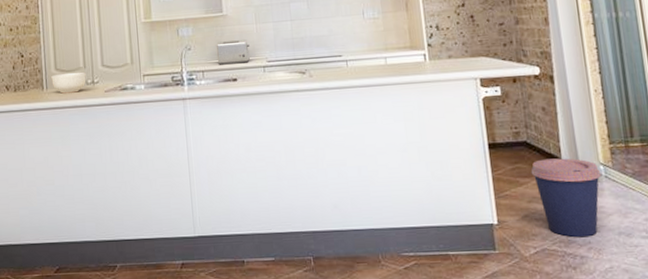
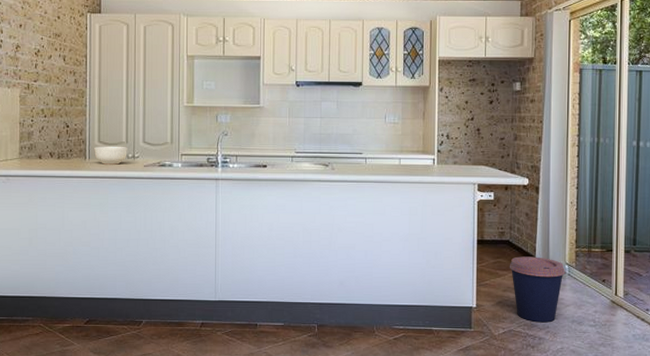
toaster: present [216,40,250,65] -> none [250,131,281,152]

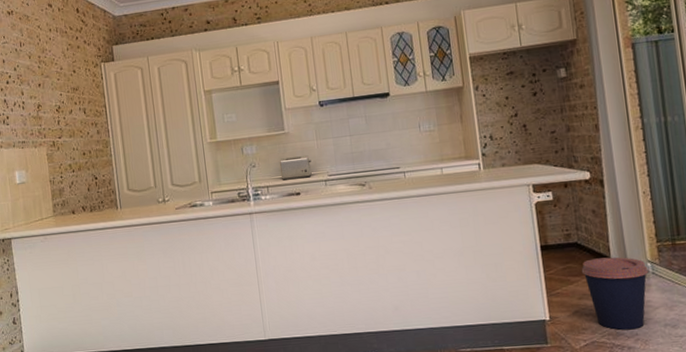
bowl: present [94,146,127,165] -> none [124,191,158,212]
toaster: none [250,131,281,152] -> present [279,155,312,181]

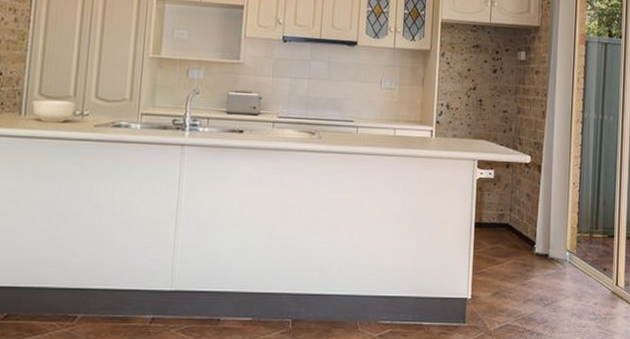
bowl: none [124,191,158,212] -> present [32,99,75,123]
coffee cup: present [581,257,649,330] -> none [507,242,566,316]

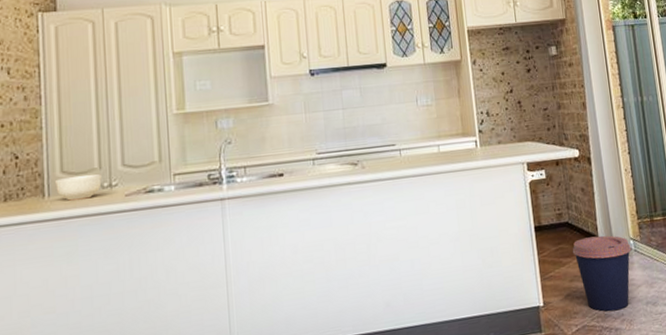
toaster: present [225,90,263,116] -> none [260,130,298,160]
coffee cup: none [507,242,566,316] -> present [572,235,631,312]

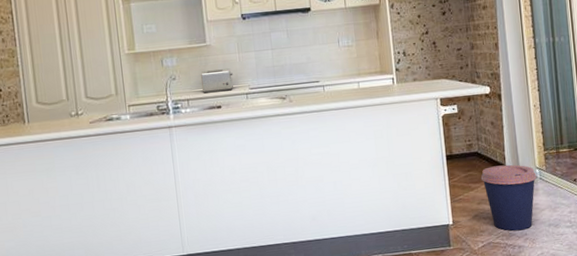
bowl: present [55,173,102,201] -> none [32,104,70,127]
toaster: none [260,130,298,160] -> present [200,68,233,94]

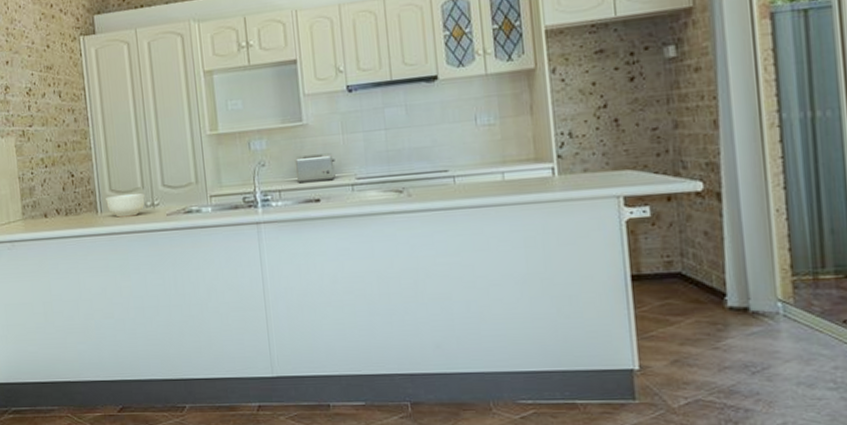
bowl: none [32,104,70,127] -> present [106,192,145,218]
coffee cup: present [481,164,537,231] -> none [685,292,778,388]

